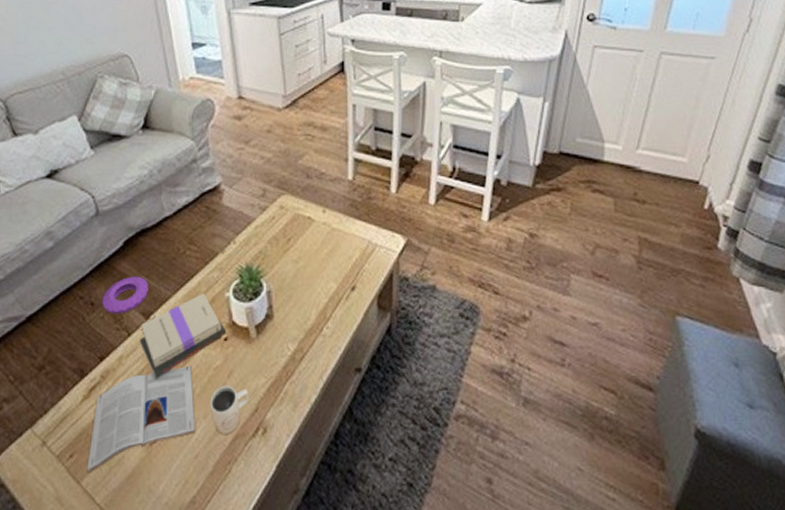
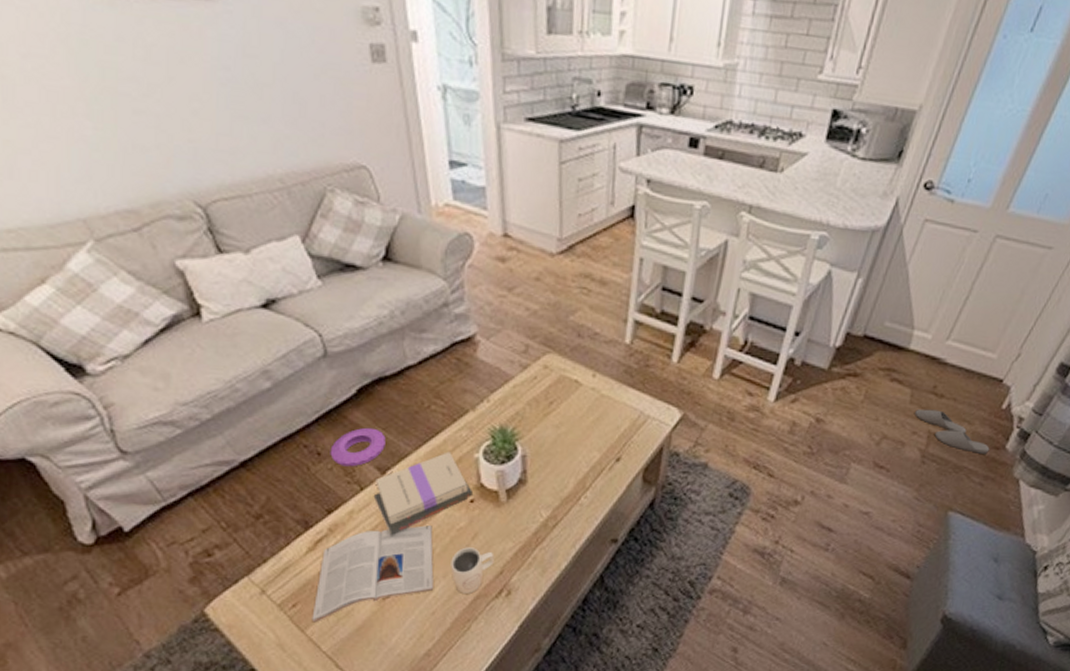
slippers: none [622,216,702,255] -> present [915,409,990,454]

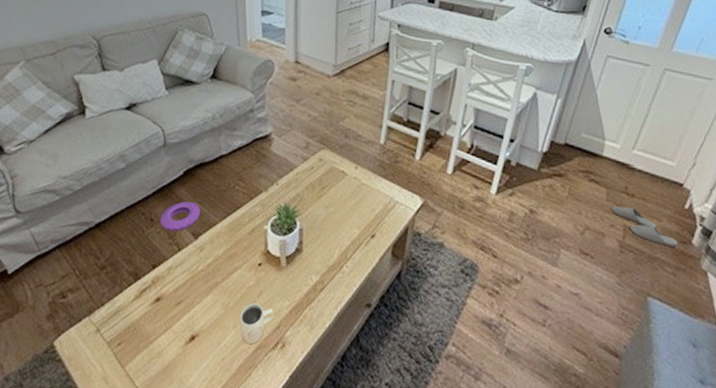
magazine: present [312,525,434,623] -> none [131,282,229,360]
books: present [373,451,474,536] -> none [187,223,262,290]

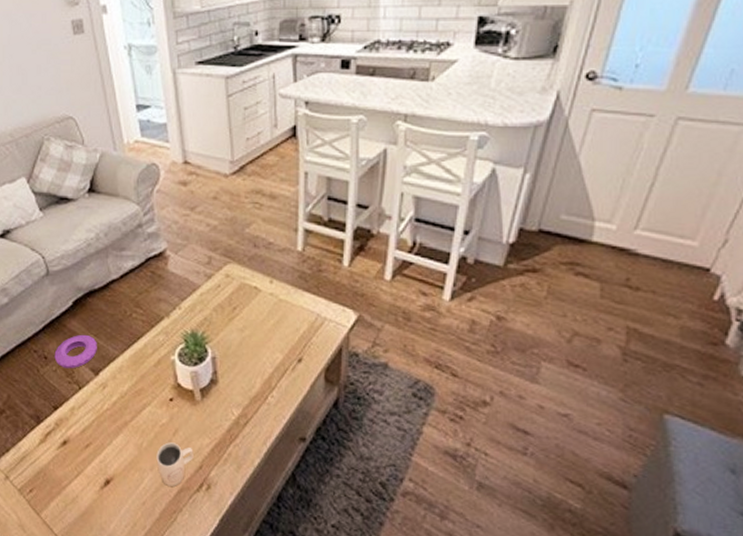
slippers: present [611,206,678,247] -> none [608,303,705,351]

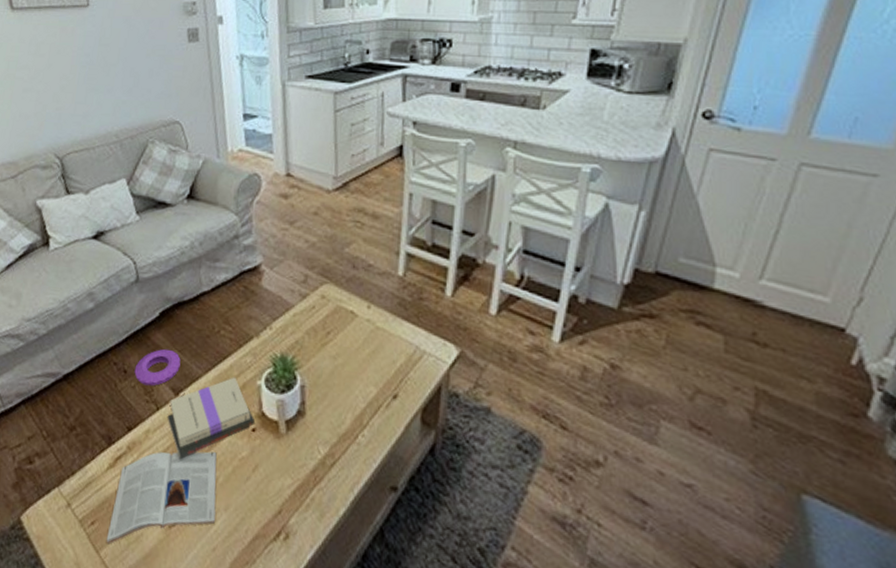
magazine: none [45,421,142,507] -> present [106,451,217,545]
books: none [89,354,172,431] -> present [167,377,256,460]
mug: present [156,442,194,487] -> none [232,479,274,533]

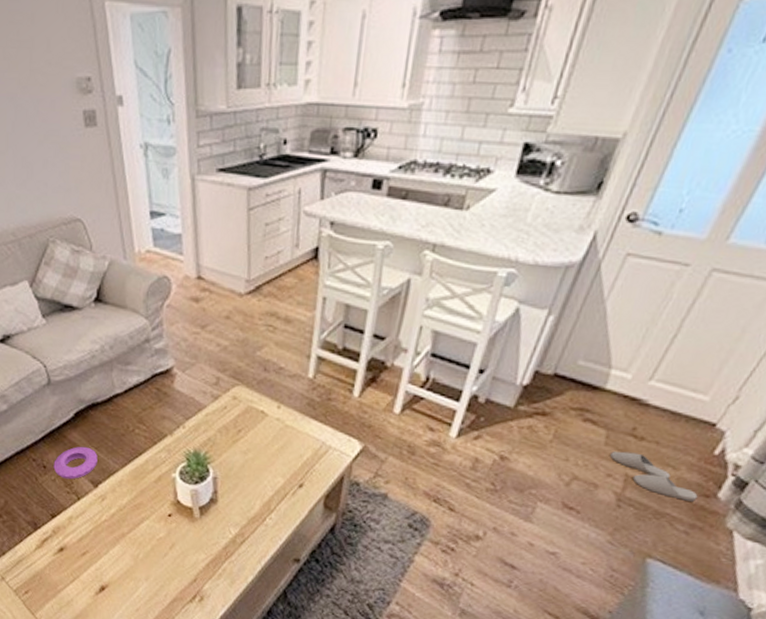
magazine: present [106,451,217,545] -> none [40,533,138,608]
books: present [167,377,256,460] -> none [88,470,171,541]
slippers: none [734,360,845,422] -> present [610,451,698,502]

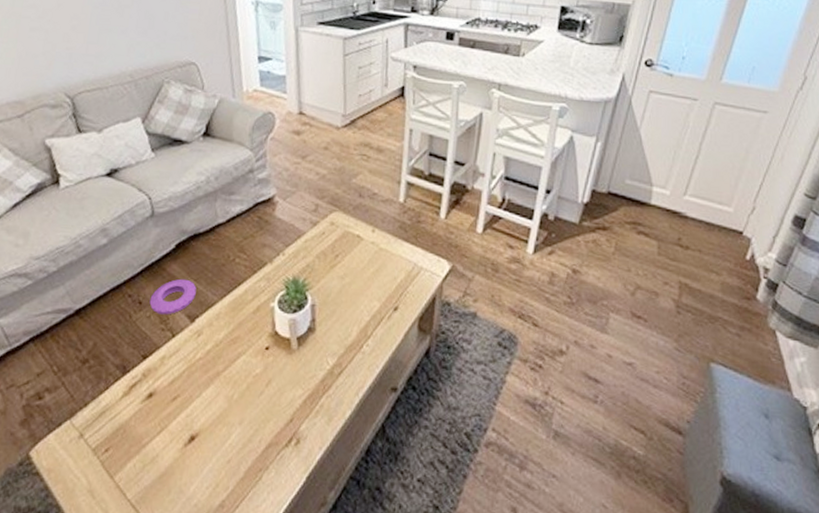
slippers: present [610,451,698,502] -> none [664,260,741,304]

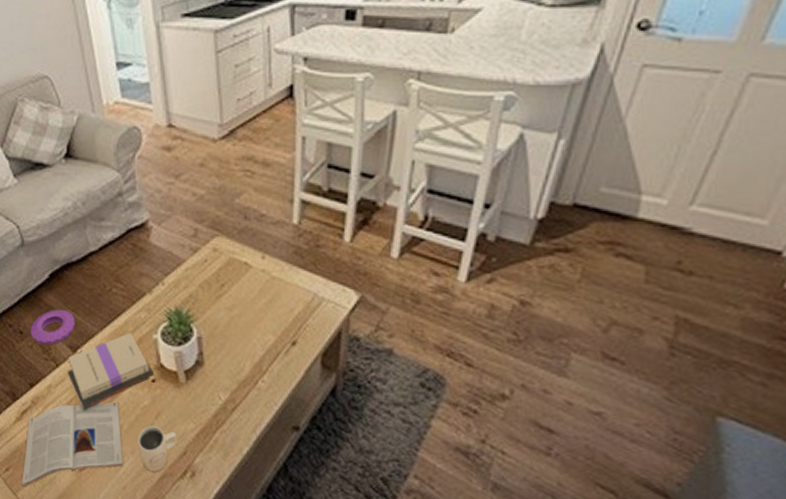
magazine: none [120,371,232,469] -> present [21,402,123,487]
books: none [182,301,269,382] -> present [67,332,155,411]
mug: none [246,394,286,442] -> present [137,425,177,472]

